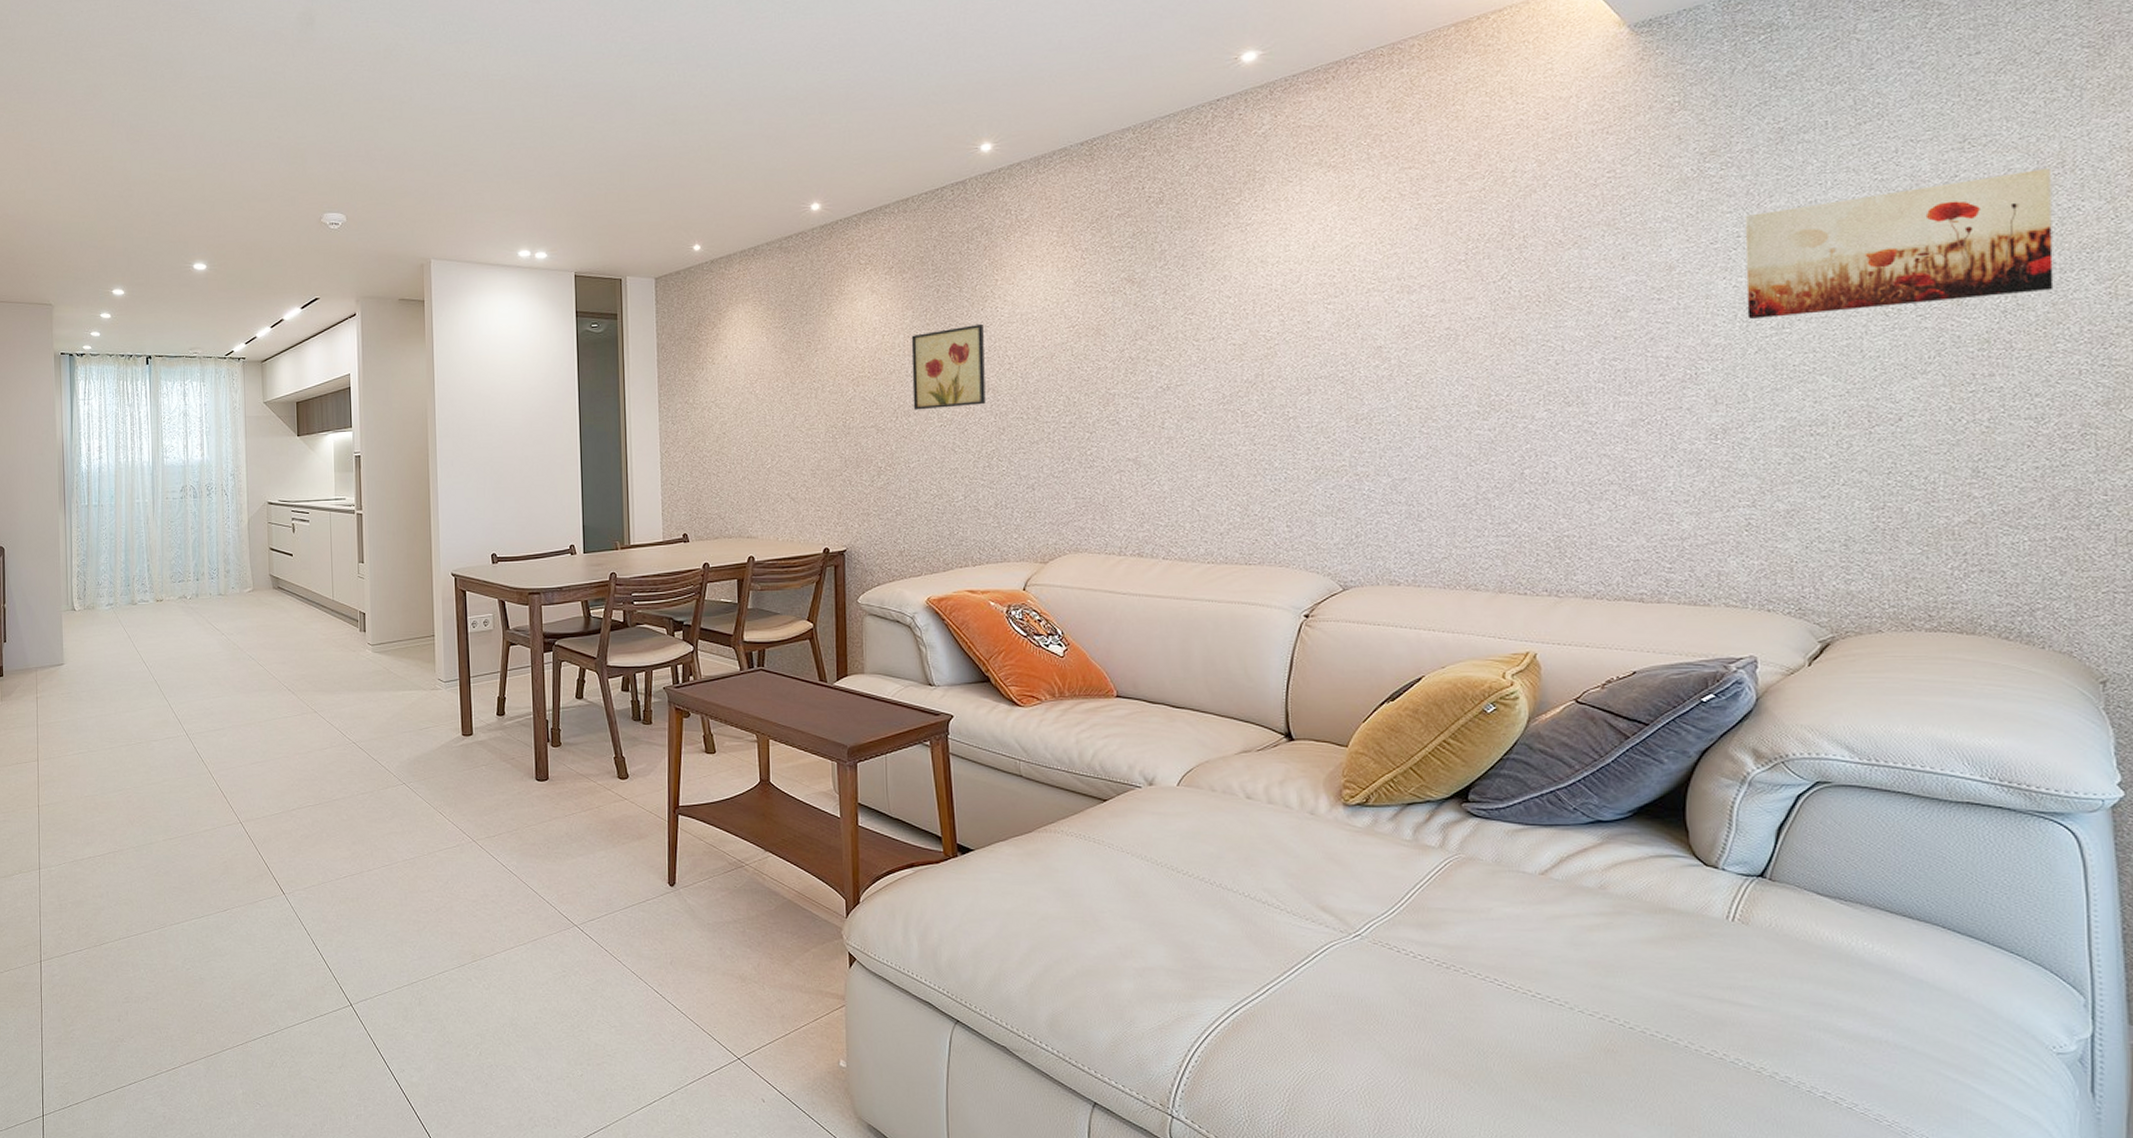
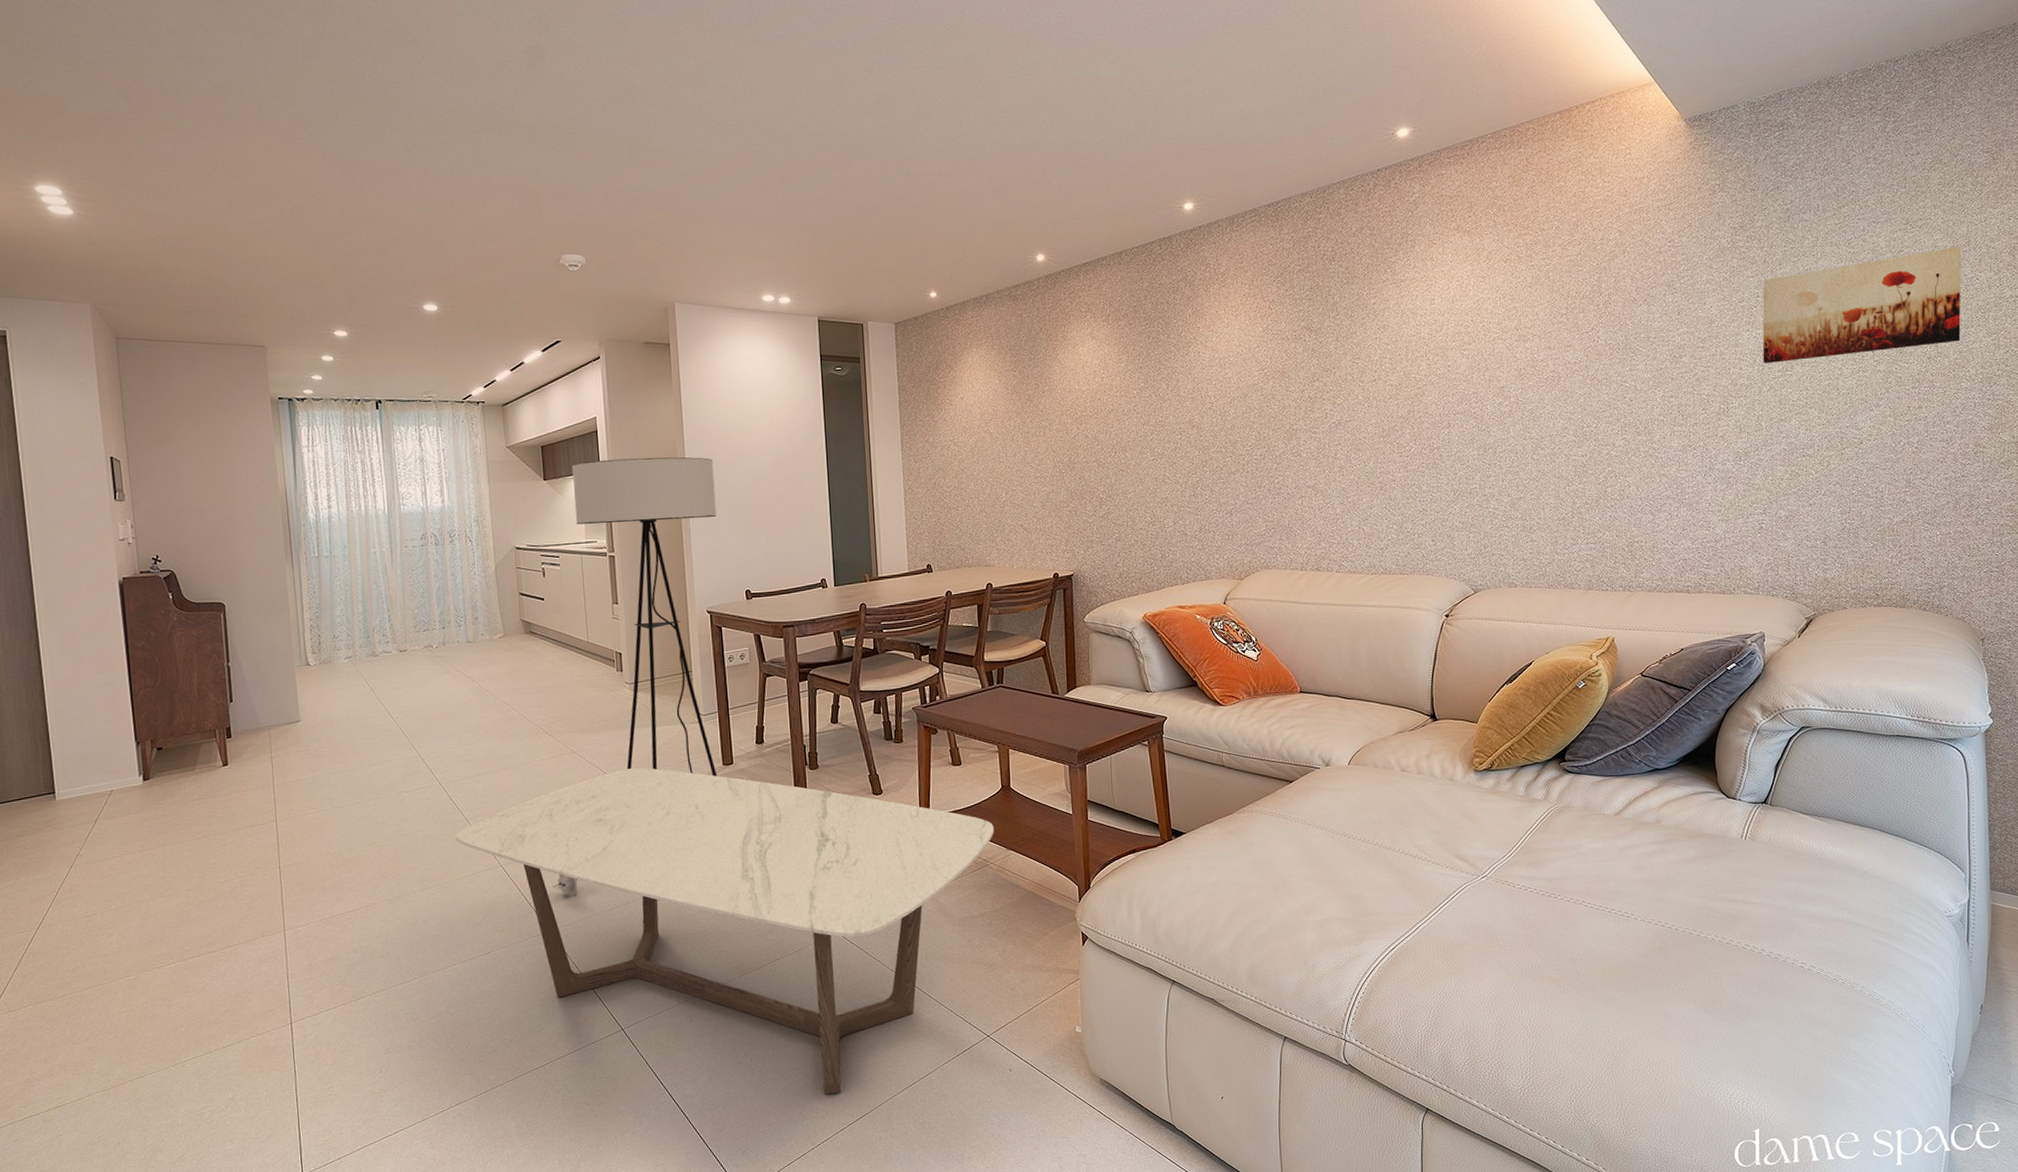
coffee table: none [198,733,750,1102] -> present [454,767,994,1094]
floor lamp: none [288,415,465,859] -> present [552,457,717,896]
wall art: present [911,323,986,410] -> none [1126,367,1191,446]

